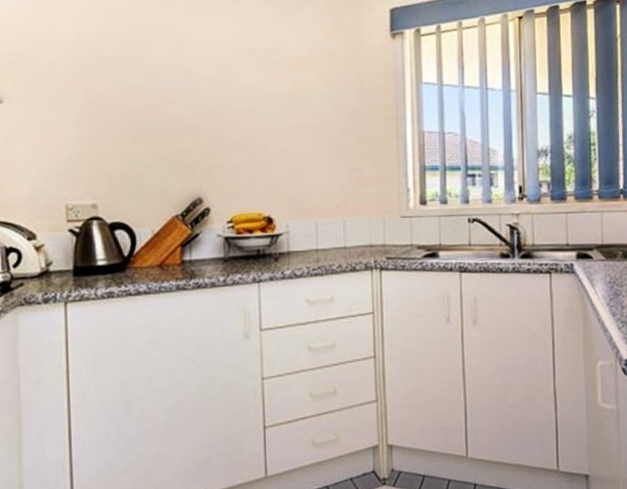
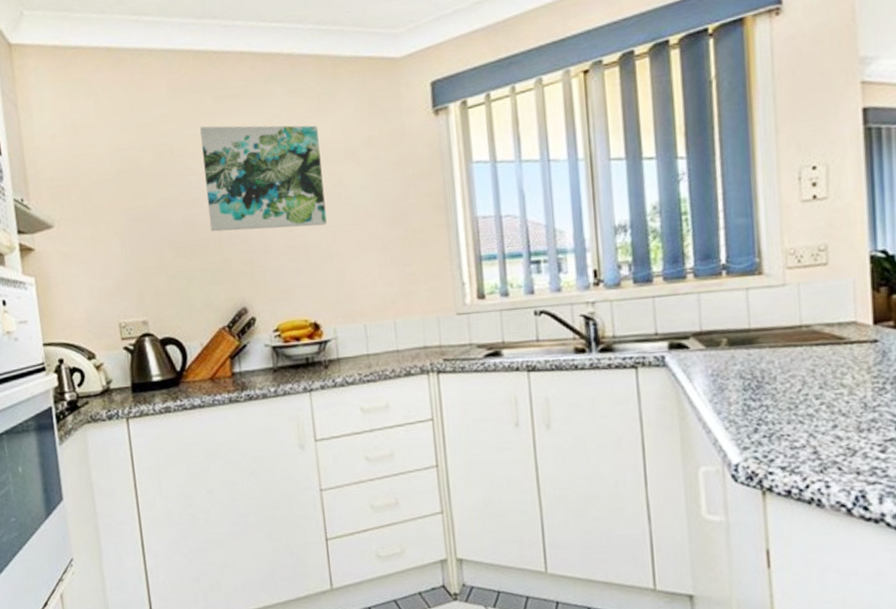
wall art: none [169,21,287,126] -> present [200,125,327,232]

